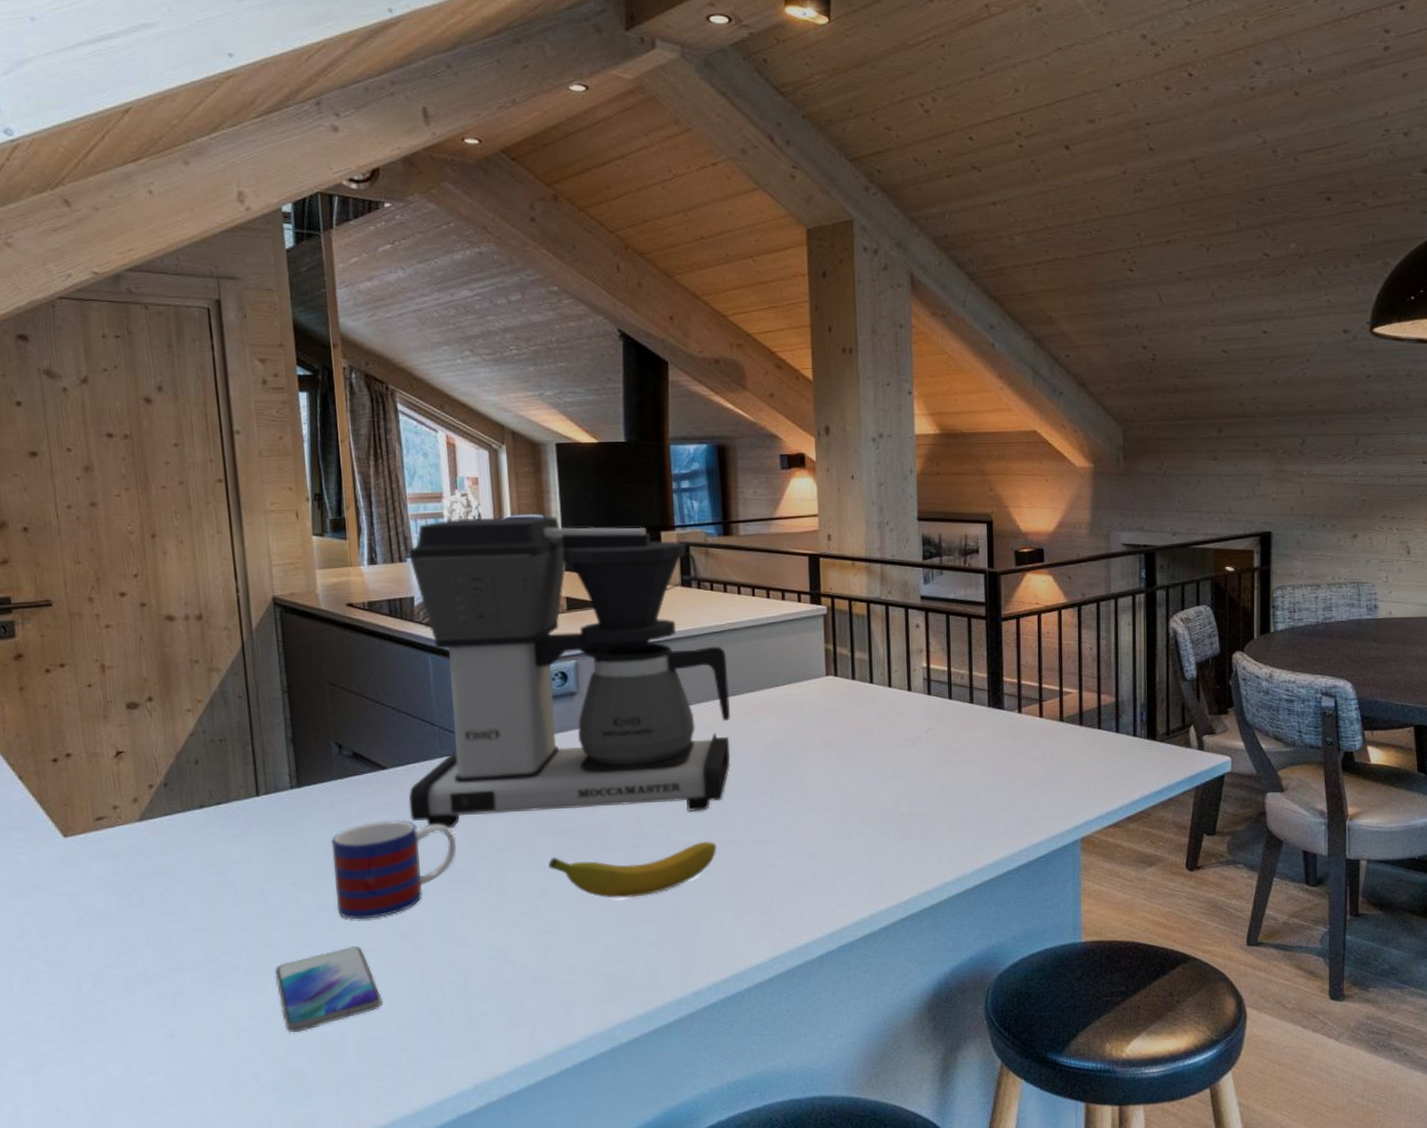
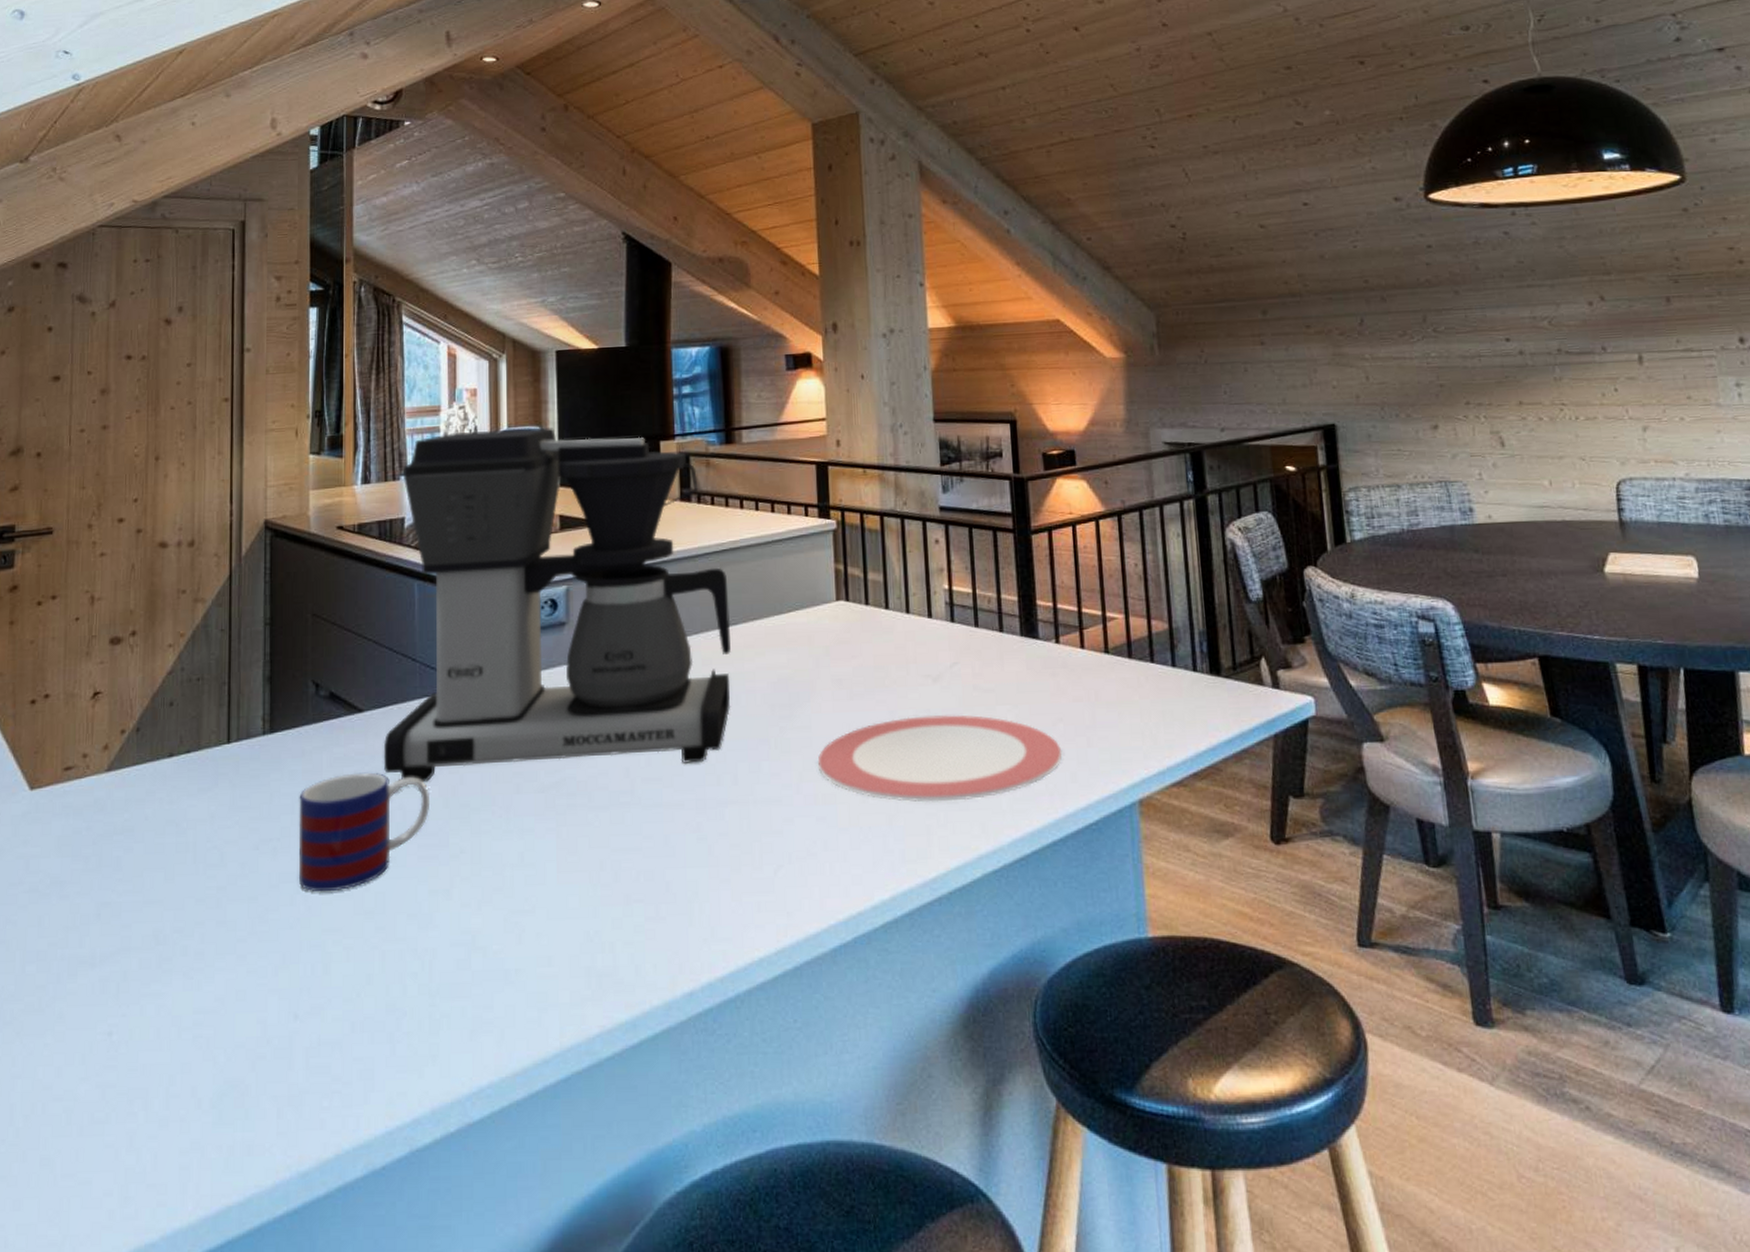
smartphone: present [274,946,382,1033] -> none [226,926,337,1034]
banana: present [548,842,717,899] -> none [528,801,715,871]
plate: none [808,771,1019,841] -> present [817,715,1063,802]

